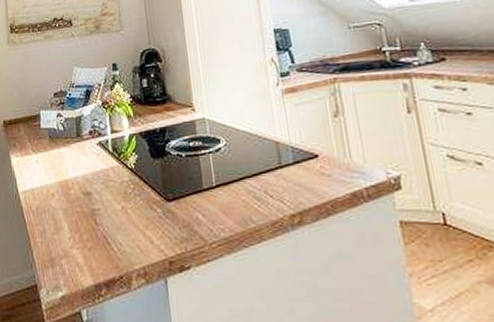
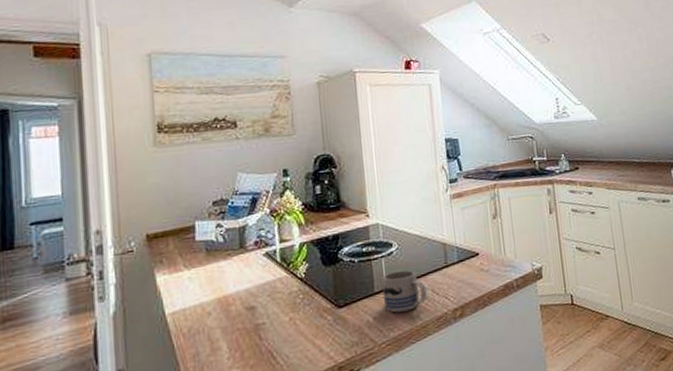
mug: none [210,168,260,212] -> present [382,270,427,313]

